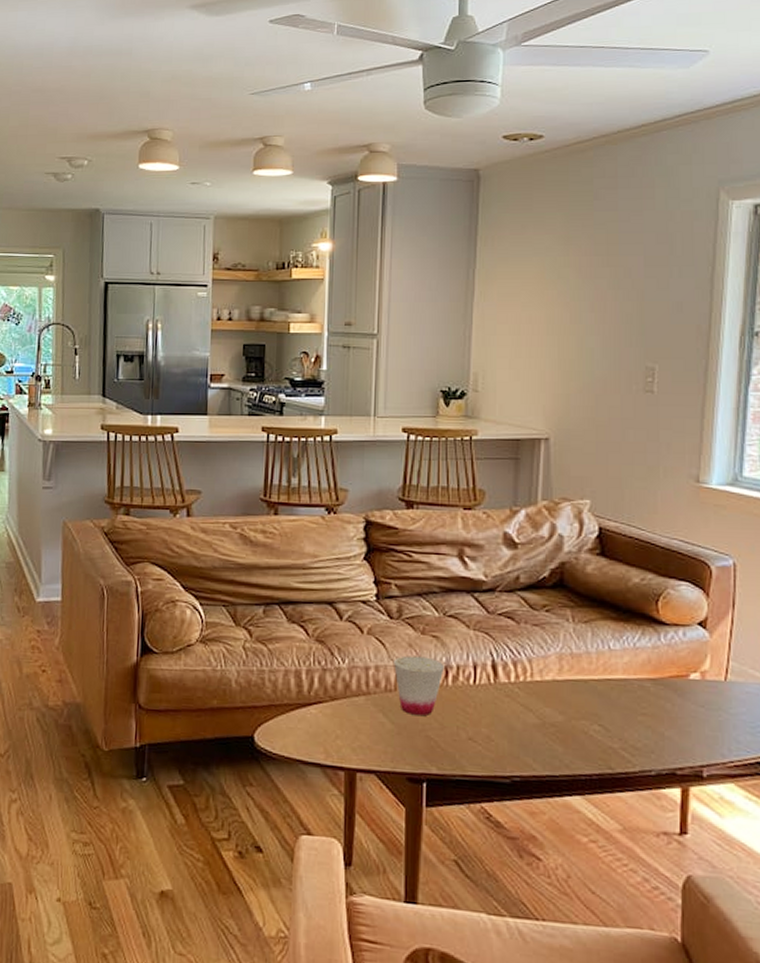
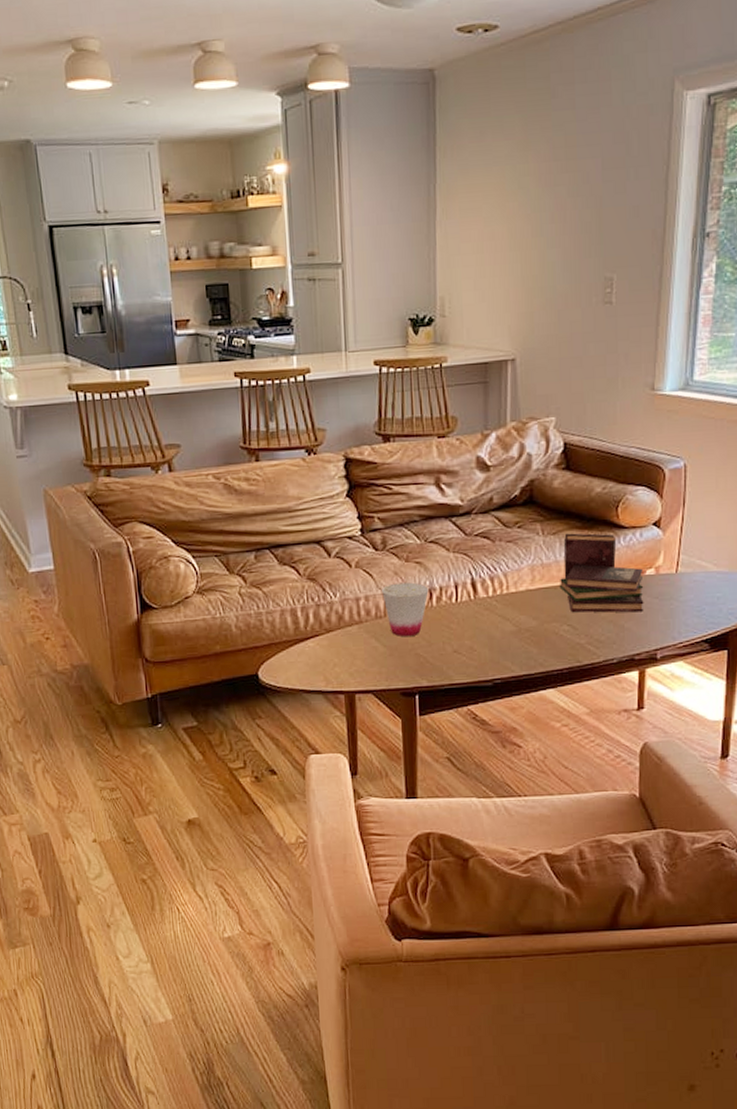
book: none [591,623,688,721] -> present [560,533,644,613]

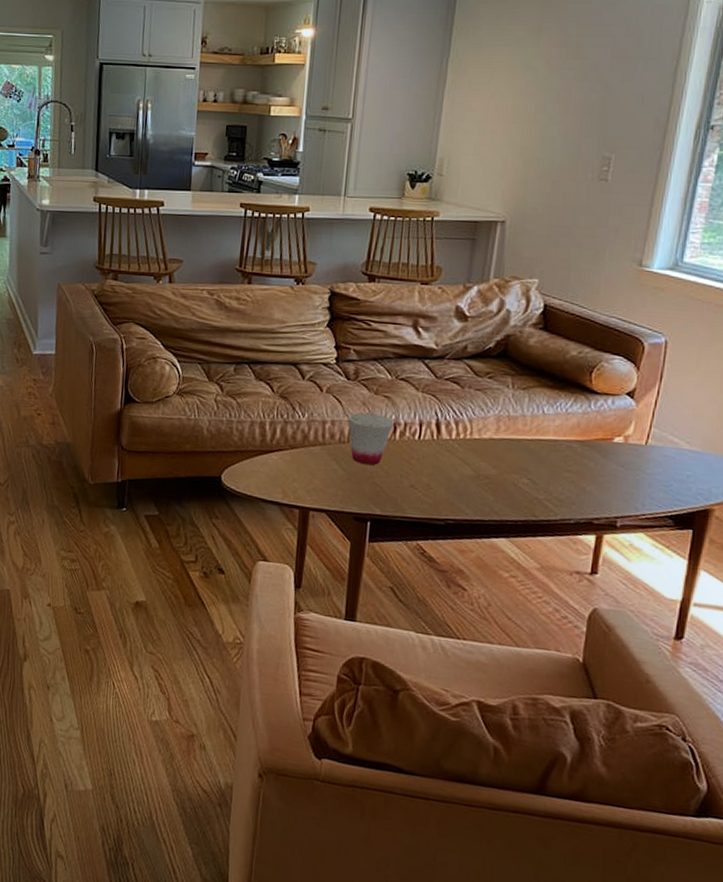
book: present [560,533,644,613] -> none [524,390,612,478]

